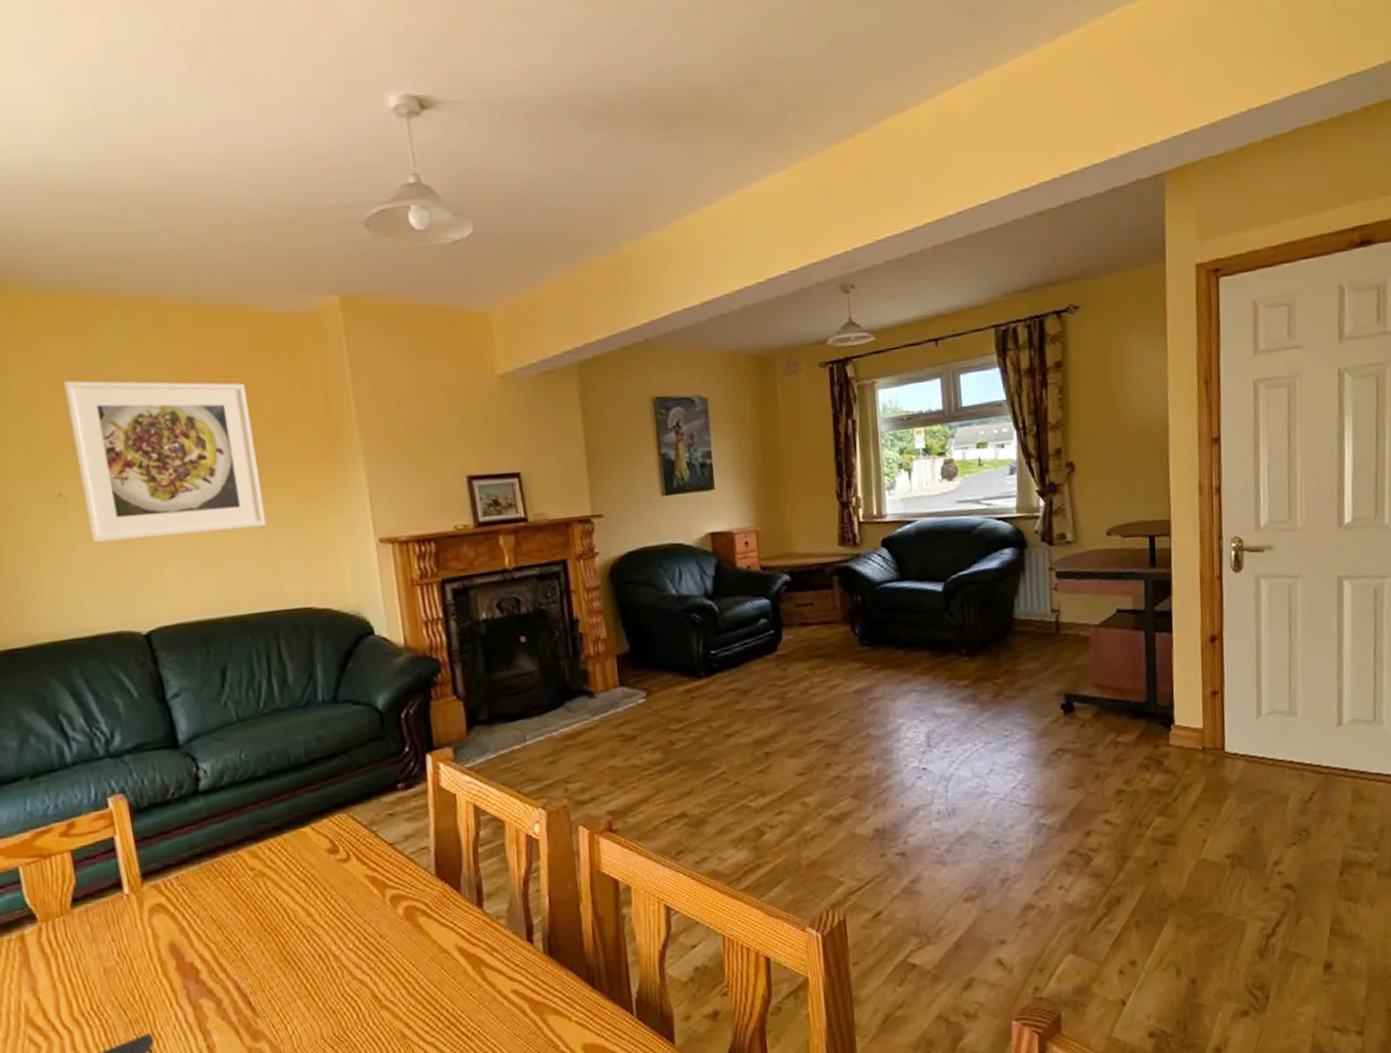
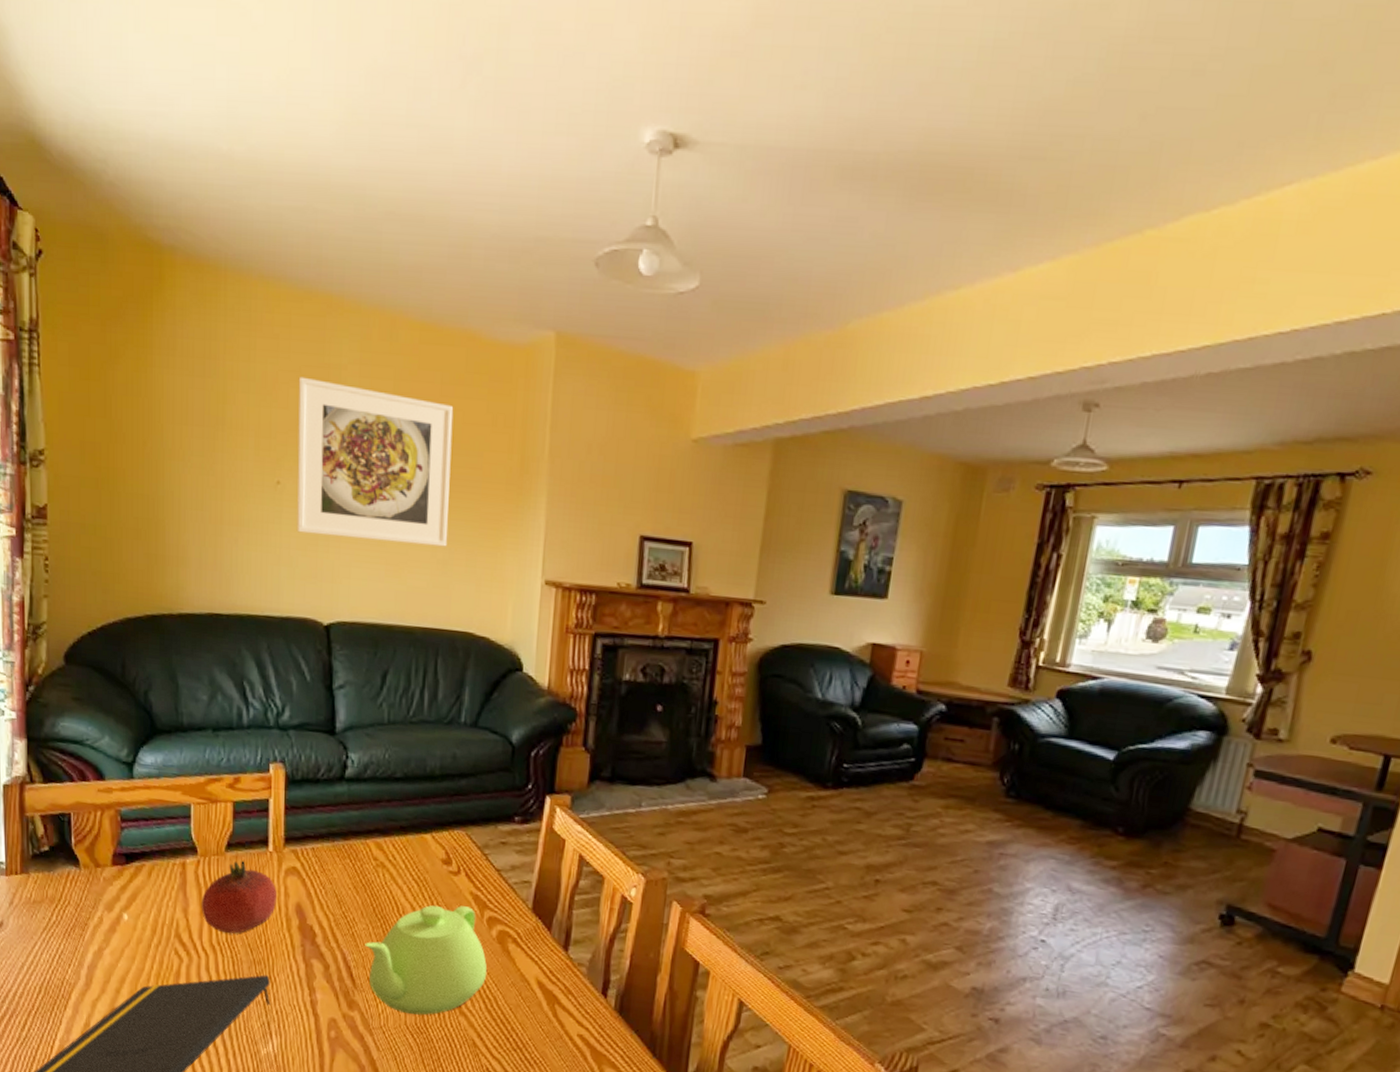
fruit: none [51,913,145,1001] -> present [201,861,277,934]
teapot: none [258,891,402,1027] -> present [365,905,488,1015]

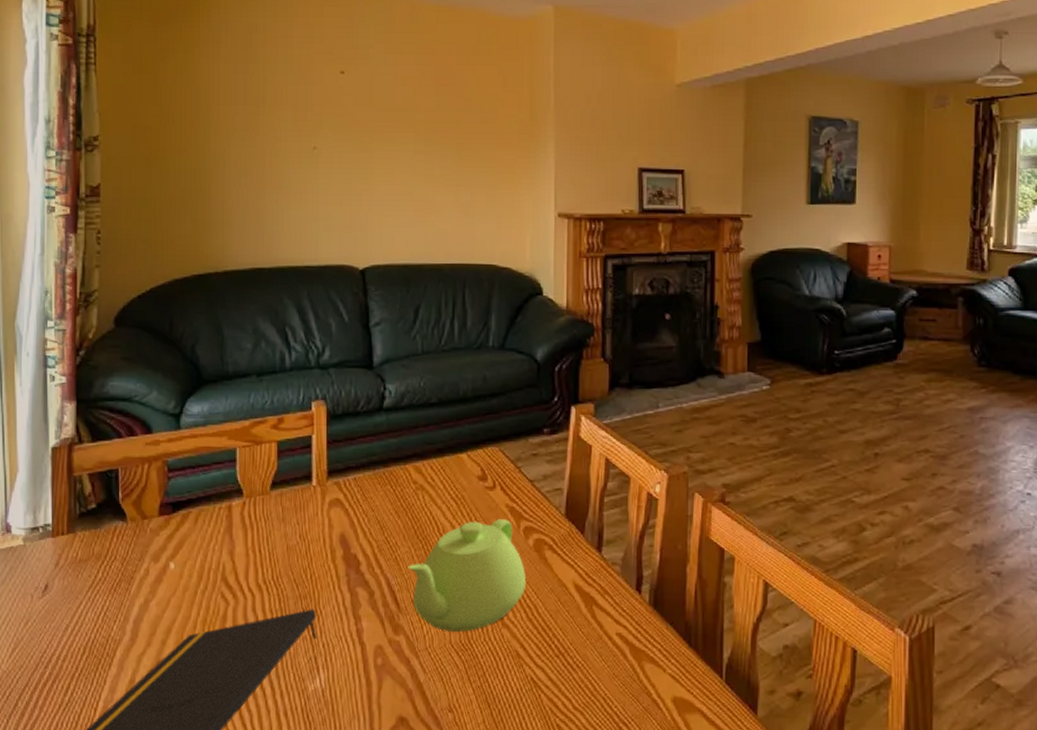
fruit: present [201,861,277,934] -> none [246,498,321,571]
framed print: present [297,376,454,547] -> none [331,57,469,192]

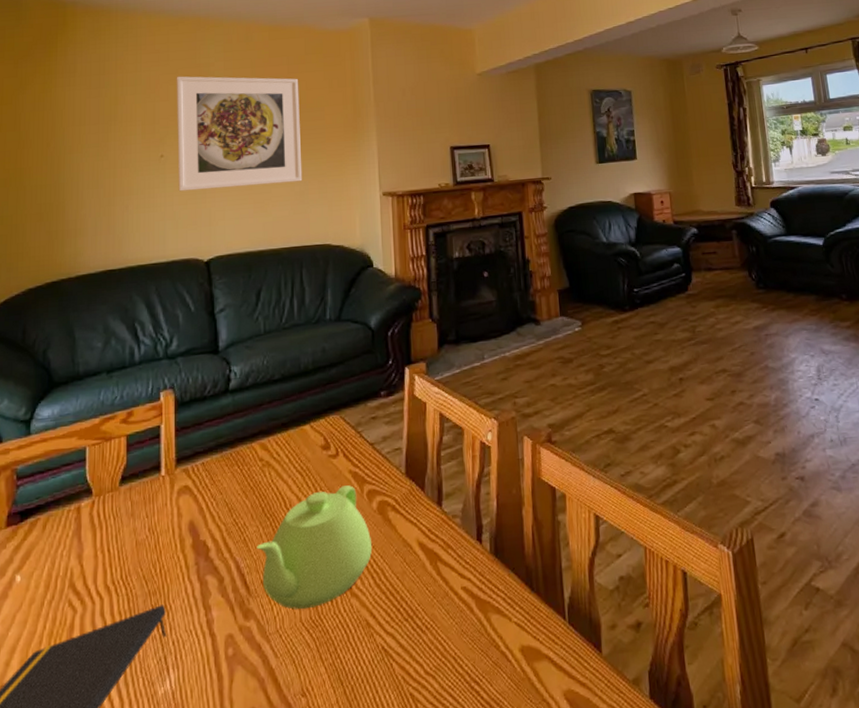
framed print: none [331,57,469,192] -> present [176,76,303,192]

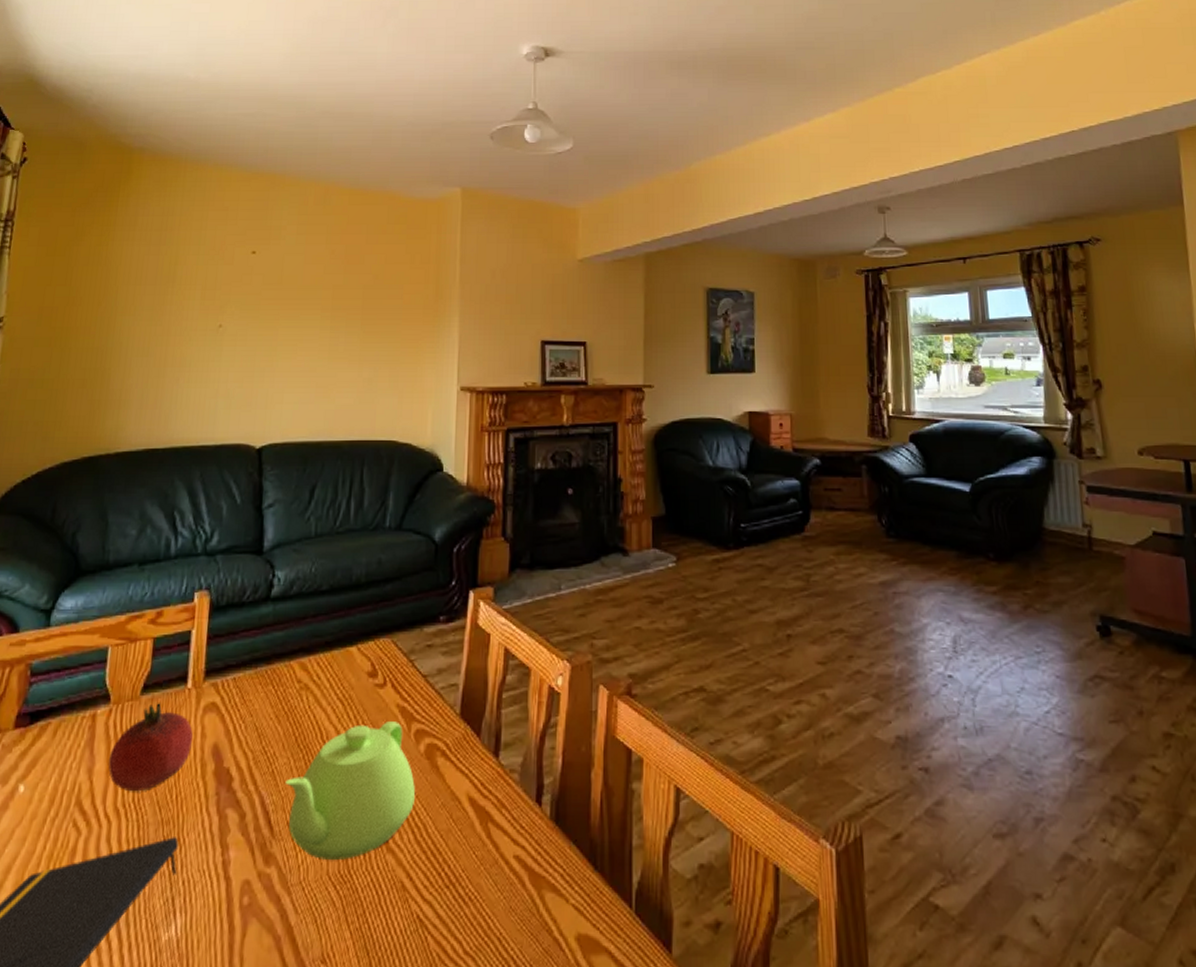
fruit: none [95,491,170,570] -> present [108,703,193,791]
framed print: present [176,76,303,192] -> none [235,238,378,367]

